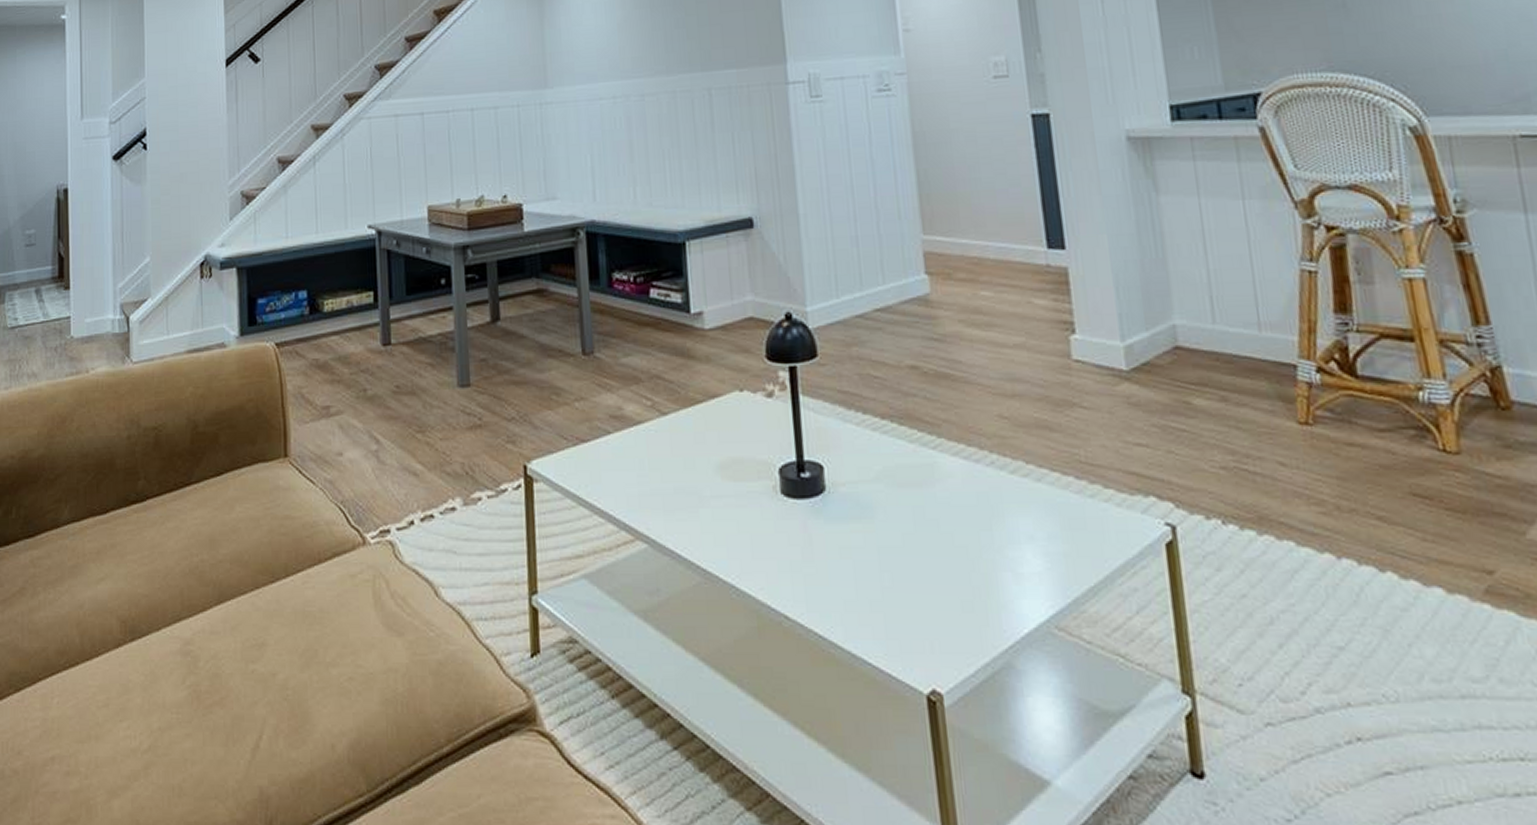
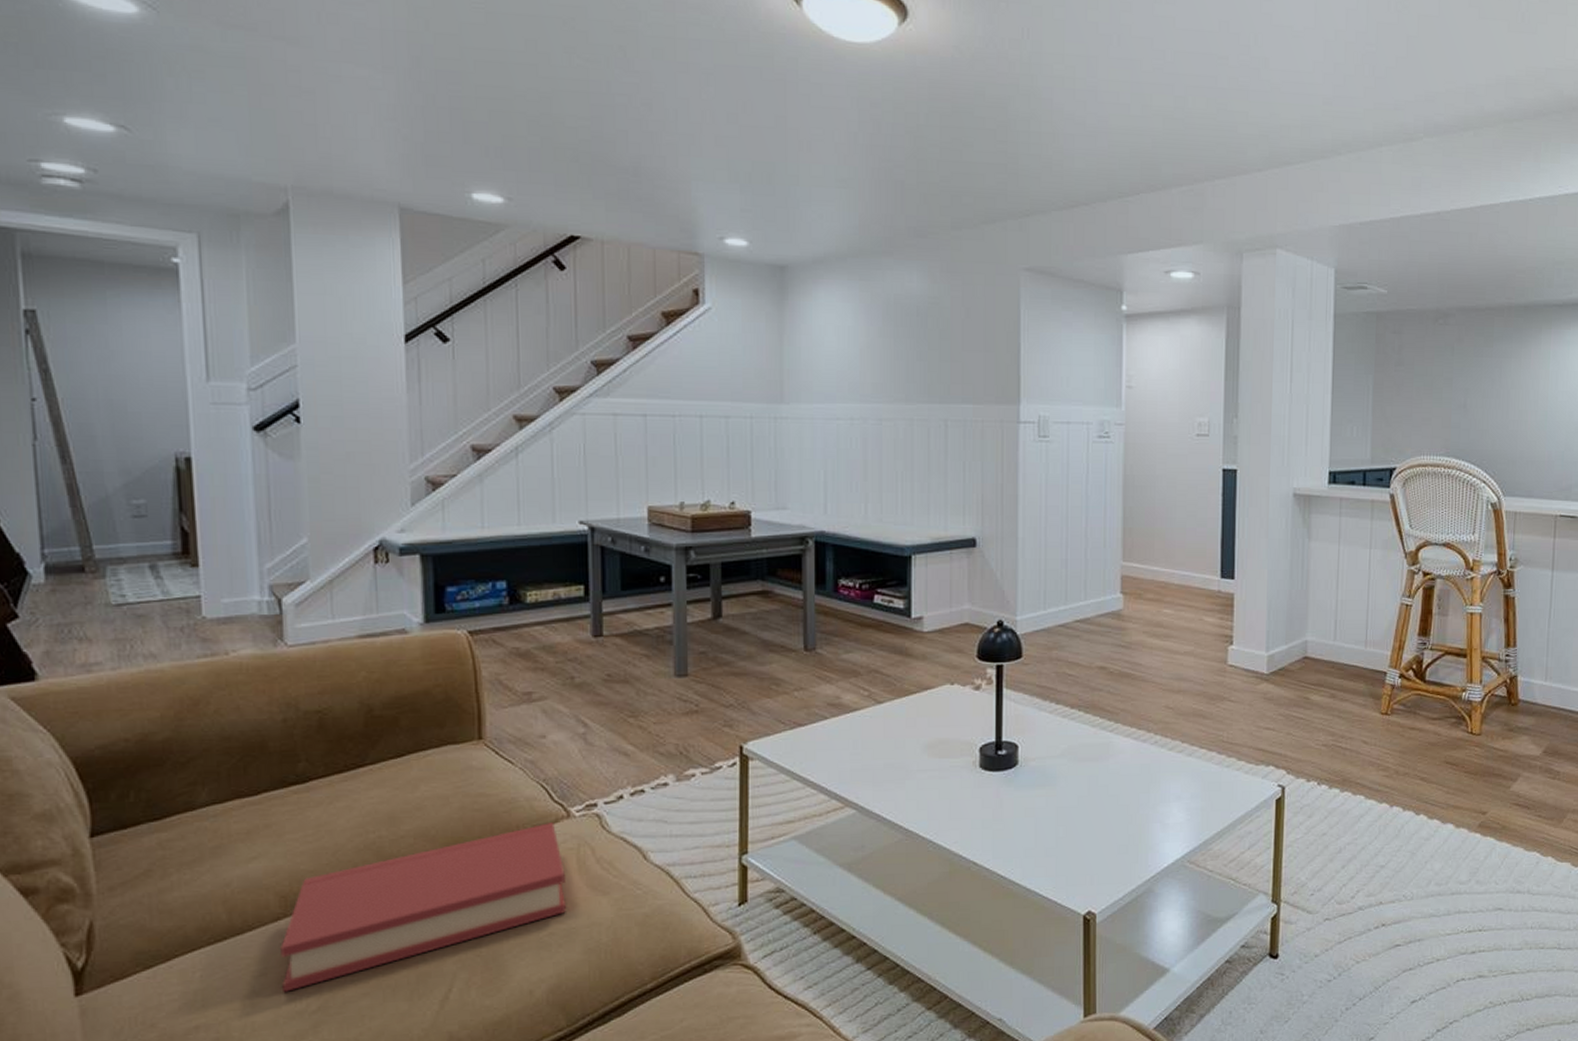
hardback book: none [120,550,364,726] -> present [280,823,566,992]

